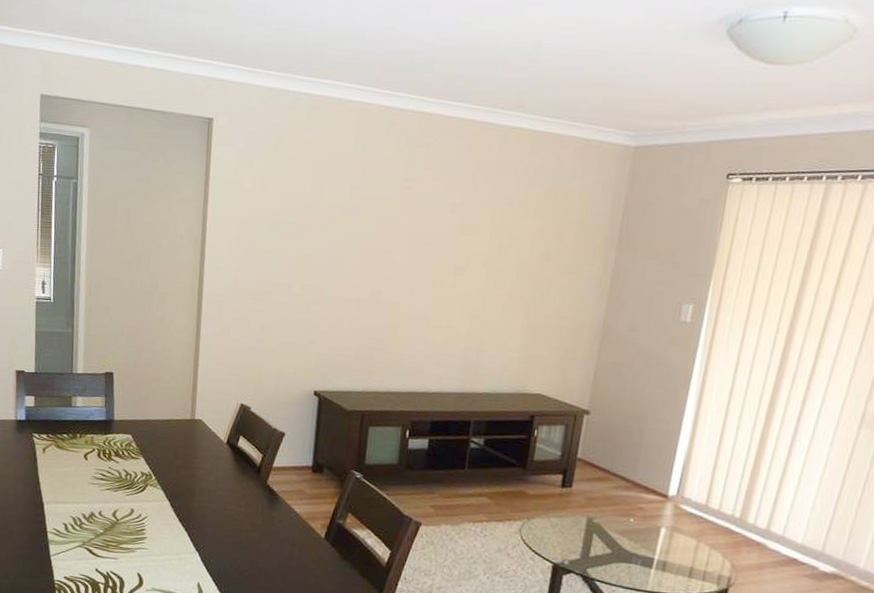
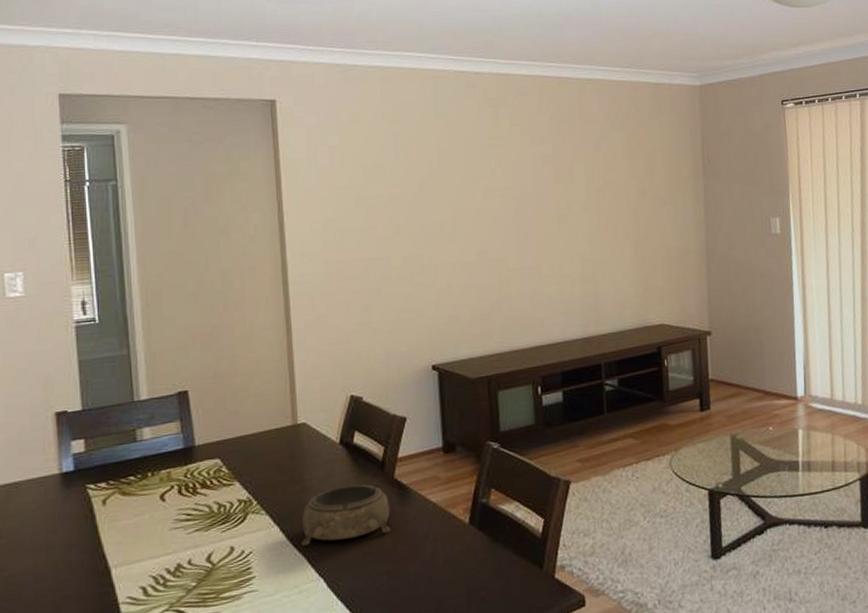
decorative bowl: none [185,481,260,530] -> present [301,485,391,546]

